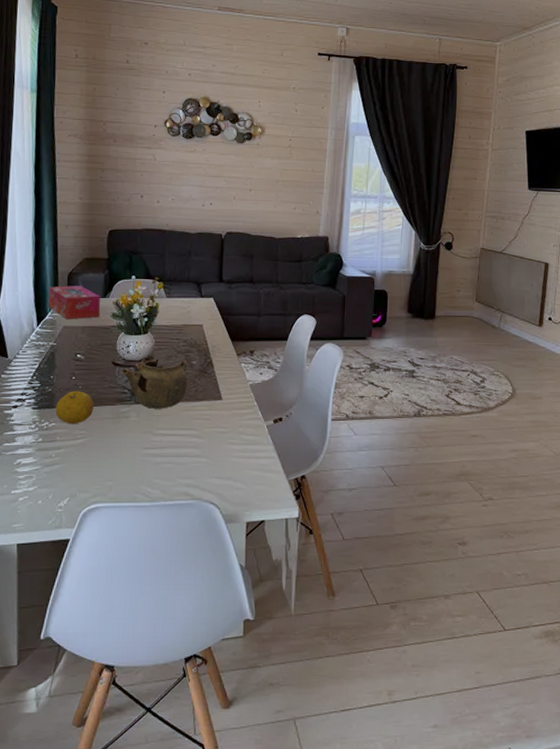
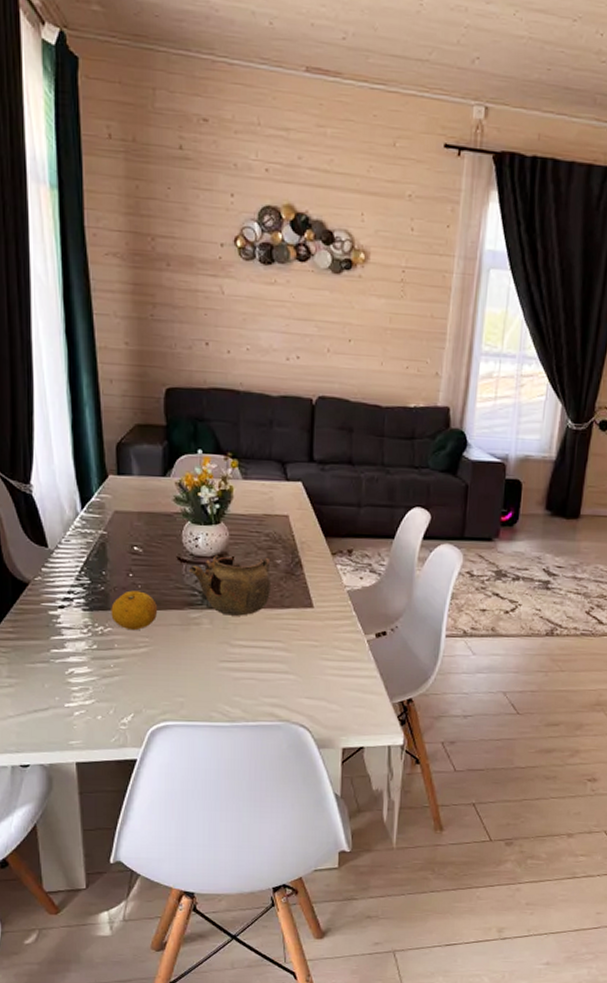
tissue box: present [48,285,101,320] -> none [93,459,160,503]

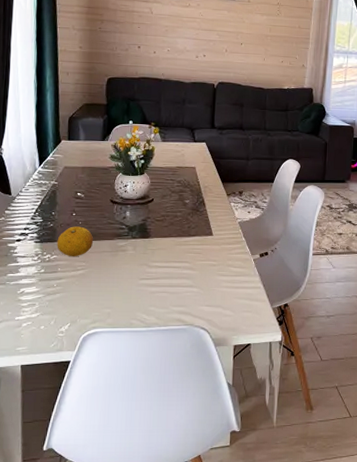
teapot: present [188,555,272,616] -> none [118,198,182,243]

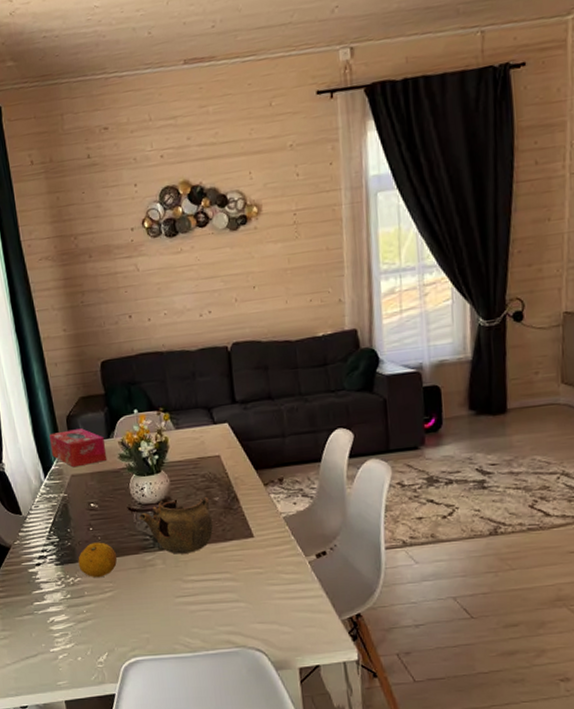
tissue box: none [50,129,100,161] -> present [49,428,107,468]
teapot: none [118,198,182,243] -> present [138,497,213,554]

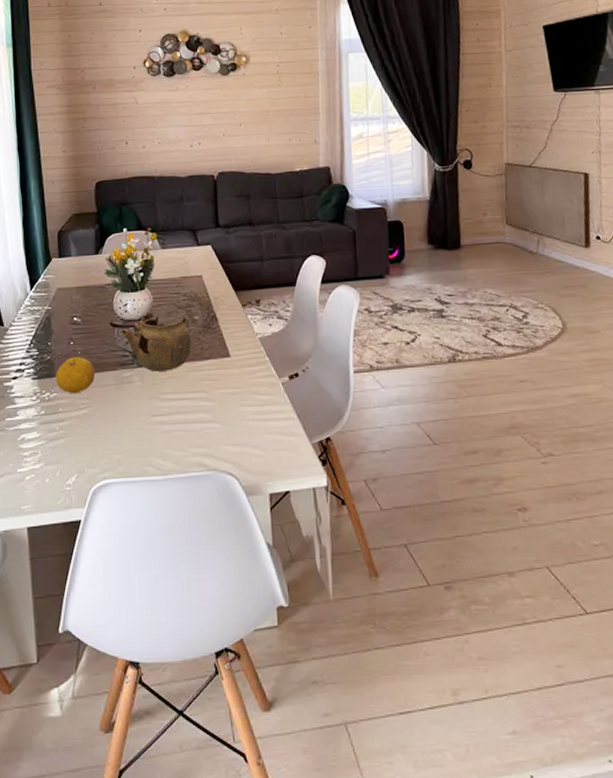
tissue box: present [49,428,107,468] -> none [40,244,94,281]

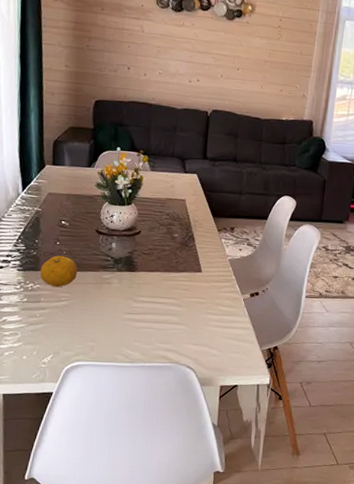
teapot: present [120,316,192,372] -> none [104,229,170,278]

